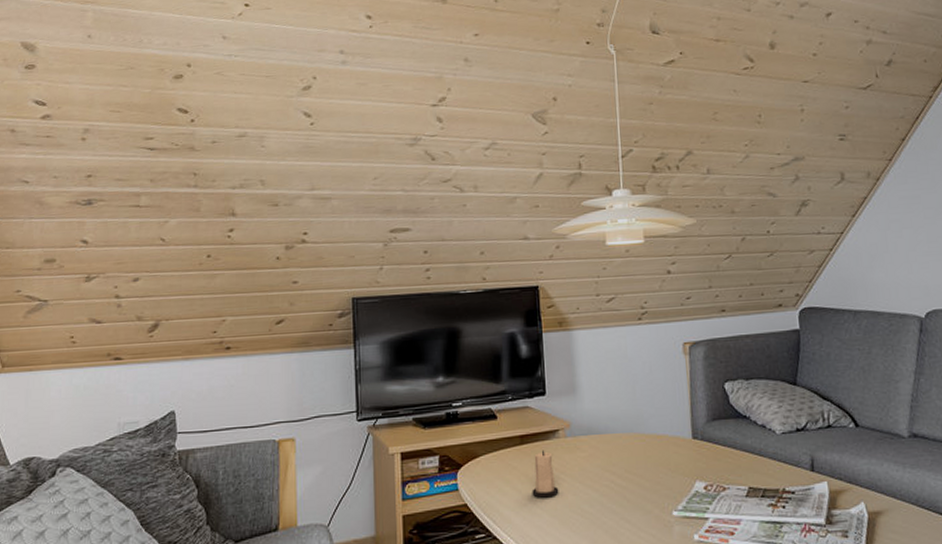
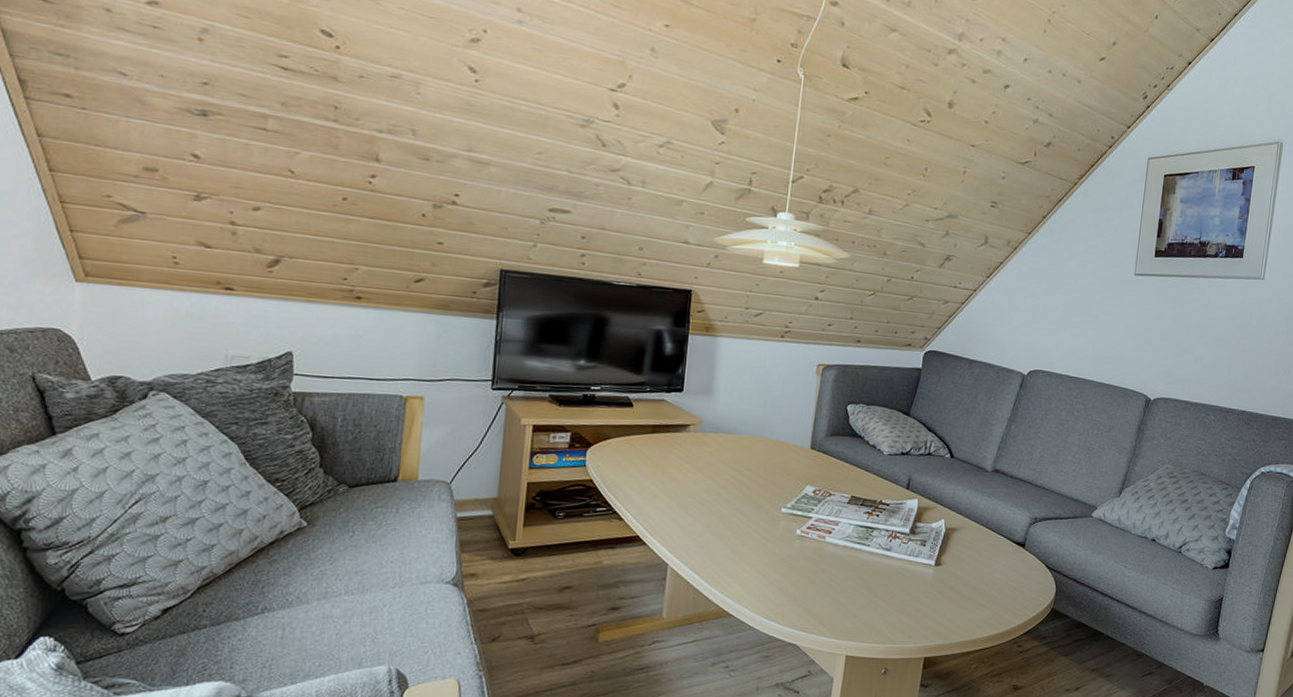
candle: present [532,450,559,498] -> none [656,440,682,483]

